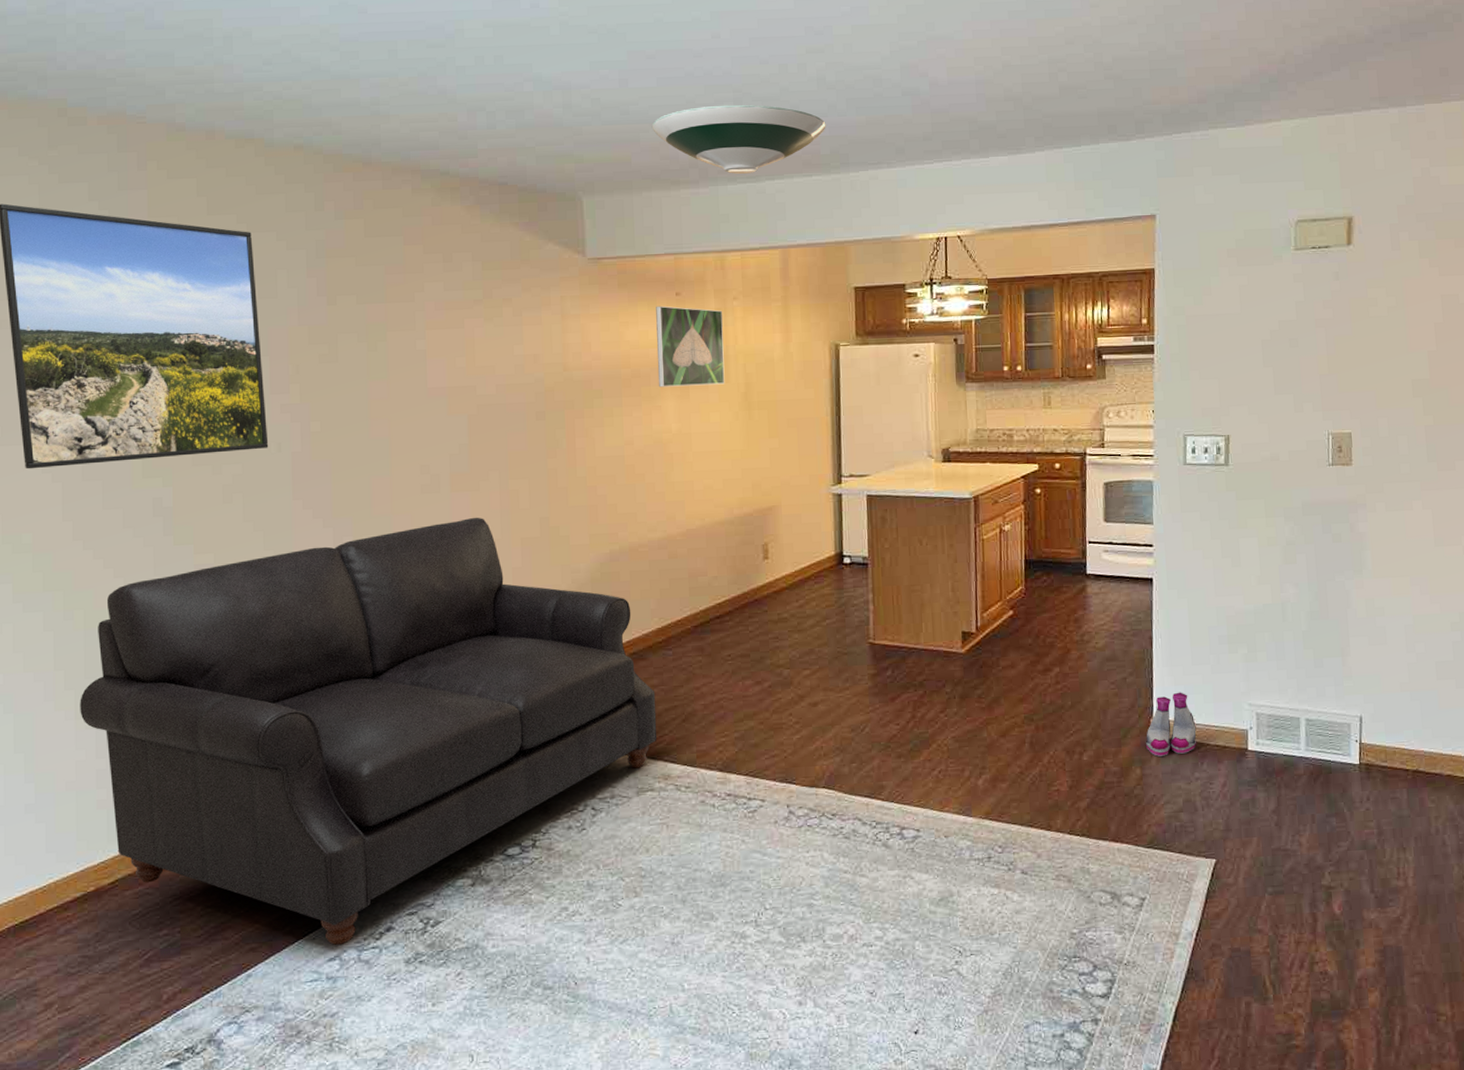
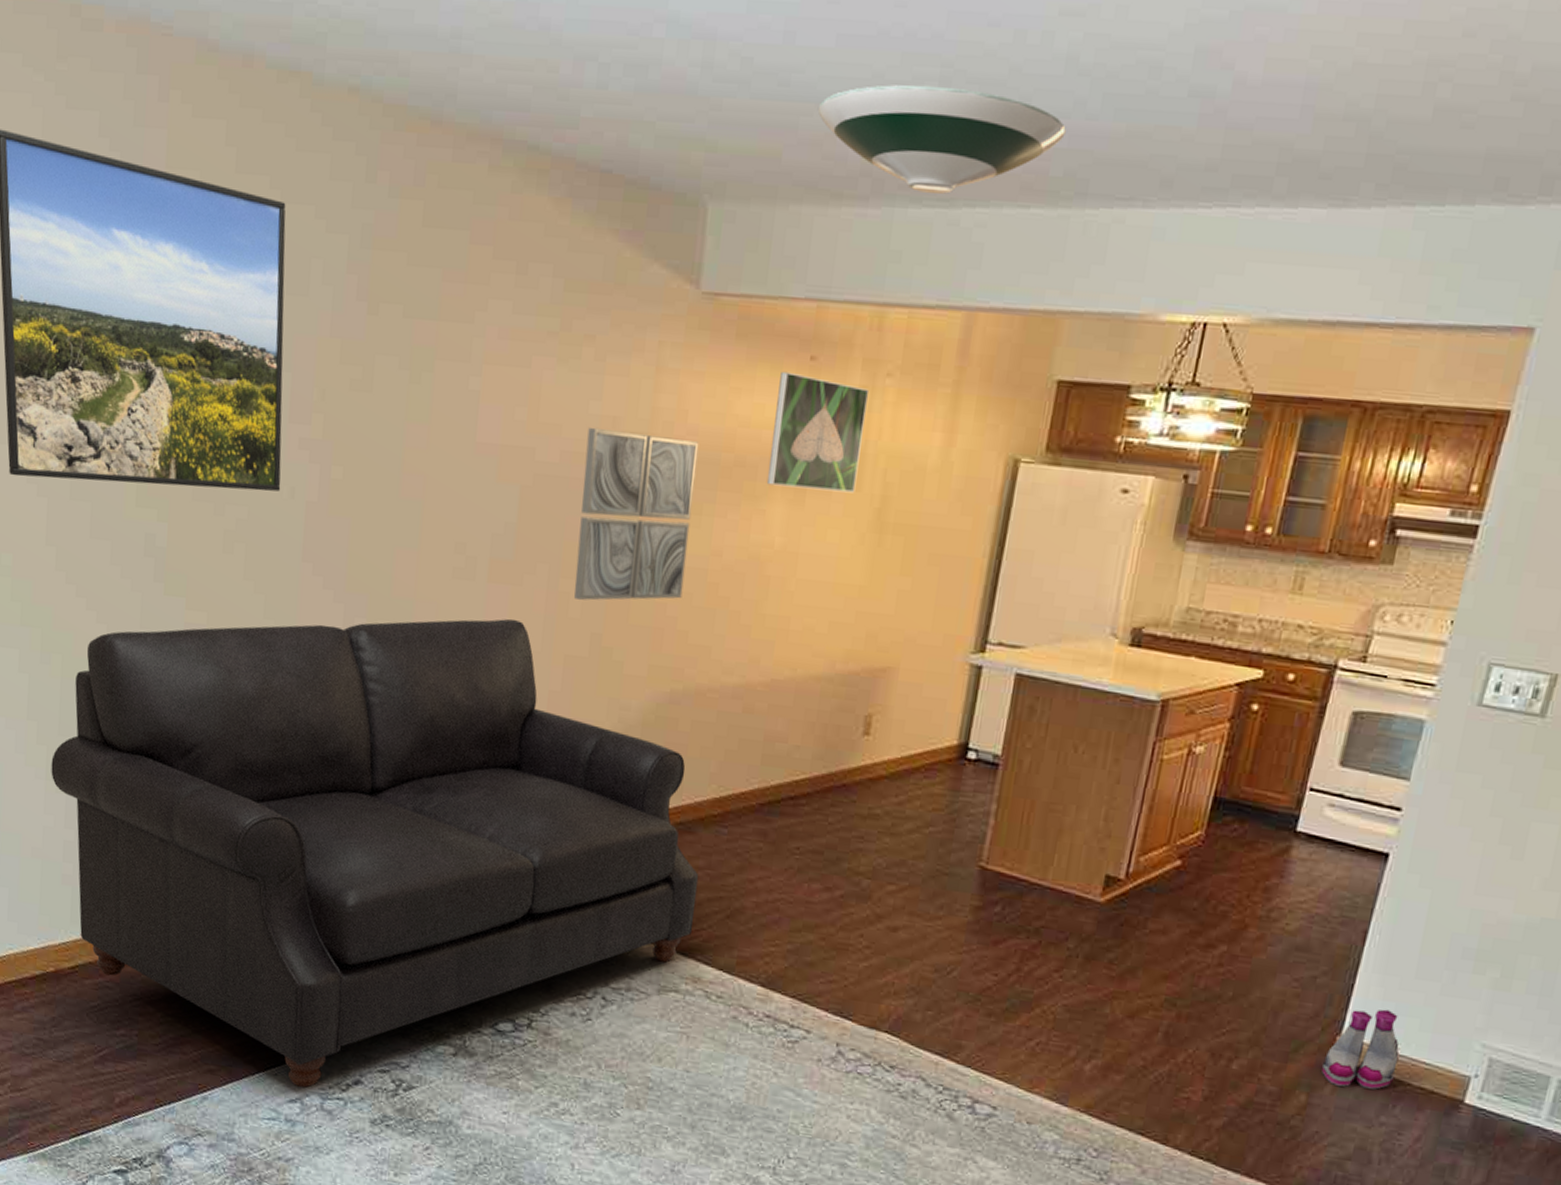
wall art: none [516,363,608,494] -> present [574,428,699,601]

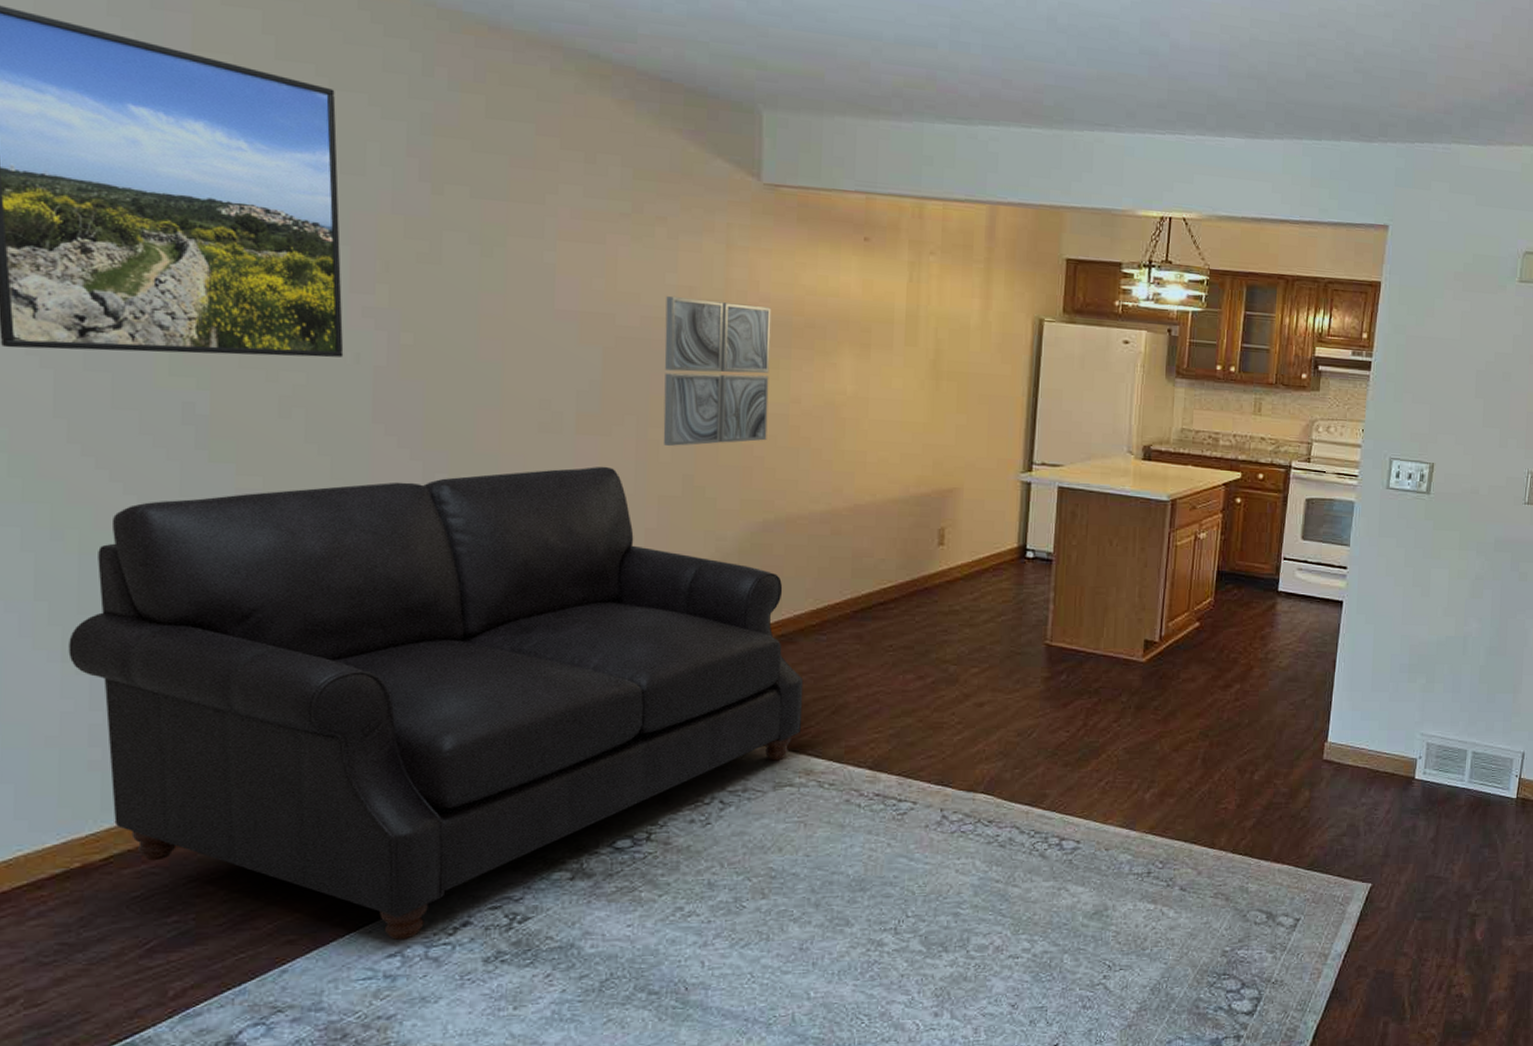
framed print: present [766,371,870,493] -> none [835,249,917,348]
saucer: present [817,85,1066,194] -> none [852,27,1052,114]
boots: present [1320,1009,1399,1090] -> none [1317,717,1368,781]

